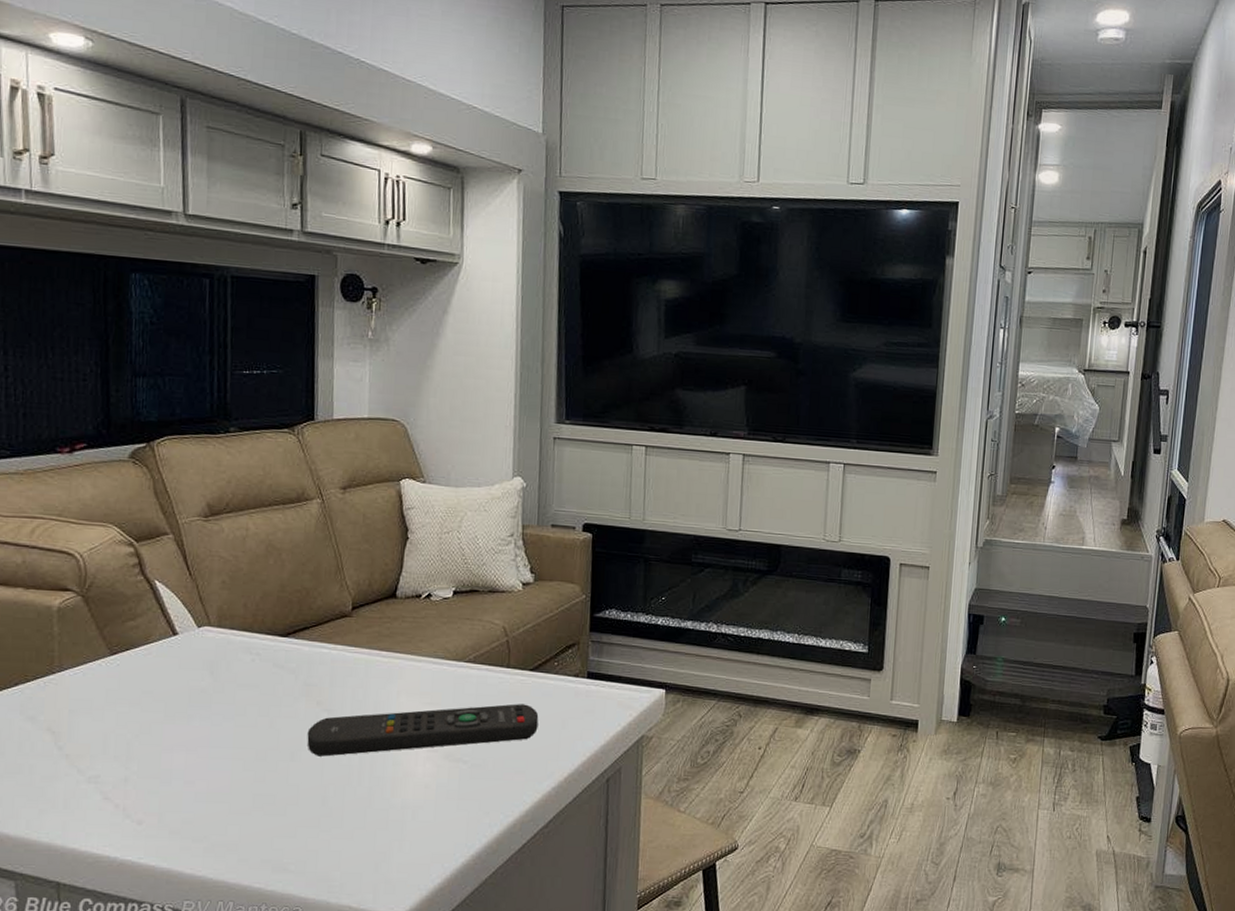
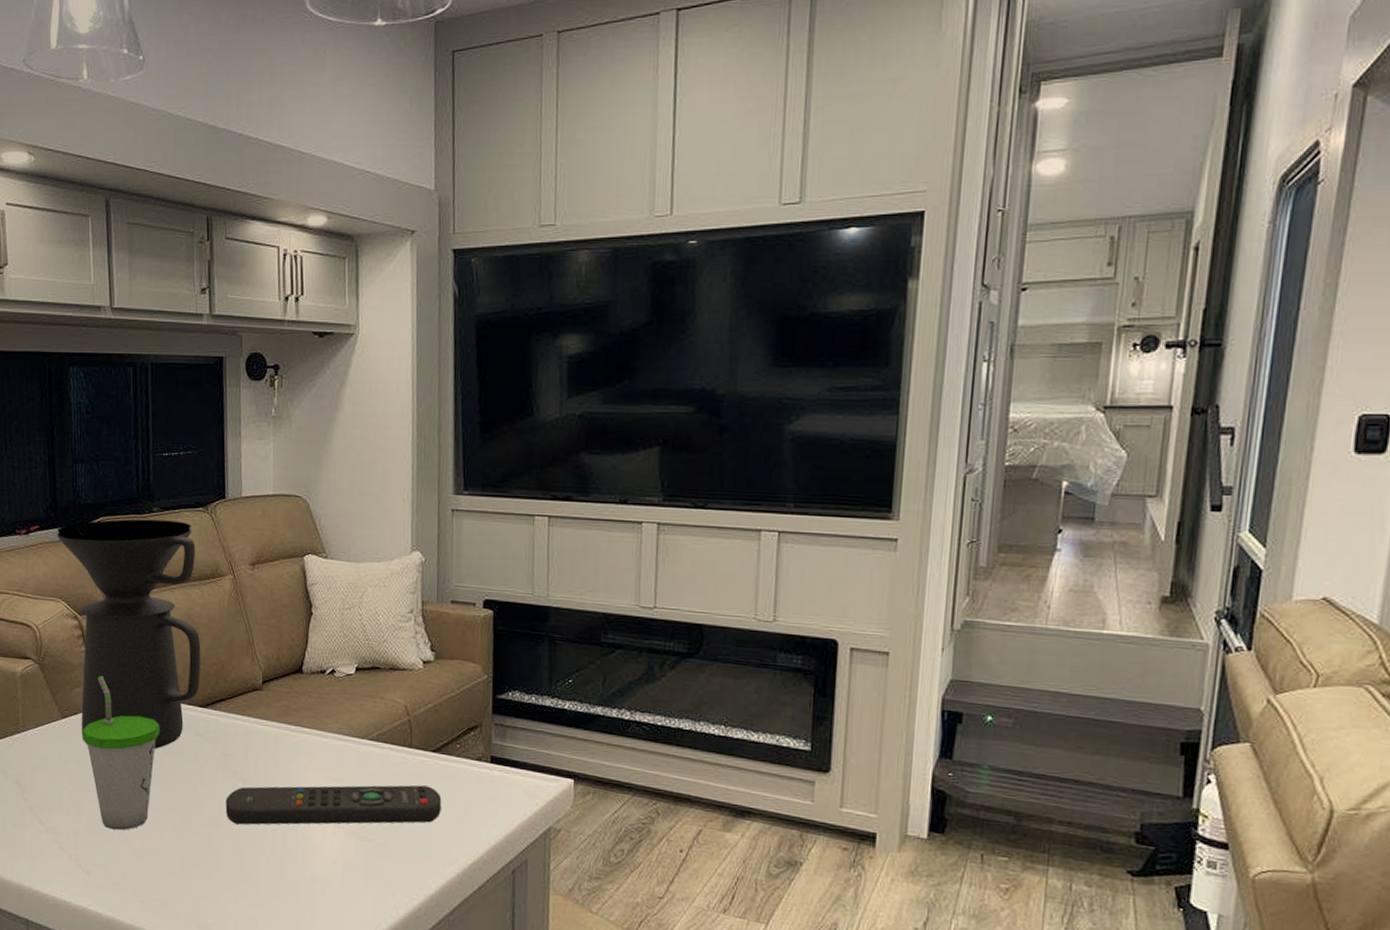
coffee maker: none [109,439,283,683] -> present [56,519,201,749]
cup: none [135,606,232,773] -> present [82,675,160,830]

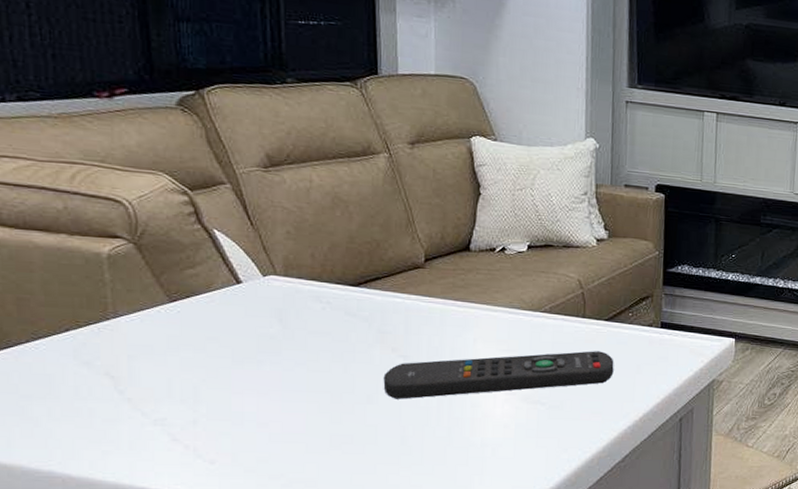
coffee maker: present [56,519,201,749] -> none [154,88,351,330]
cup: present [82,675,160,830] -> none [198,255,301,416]

